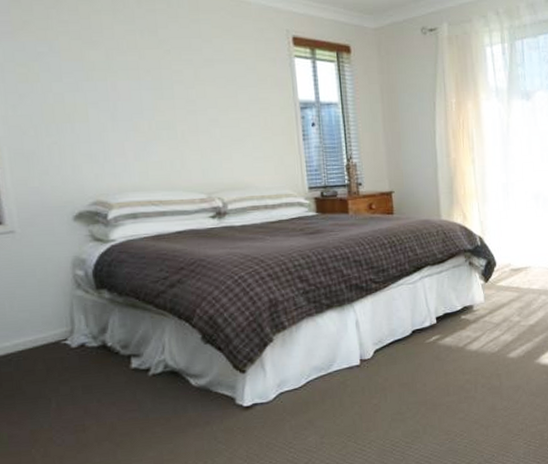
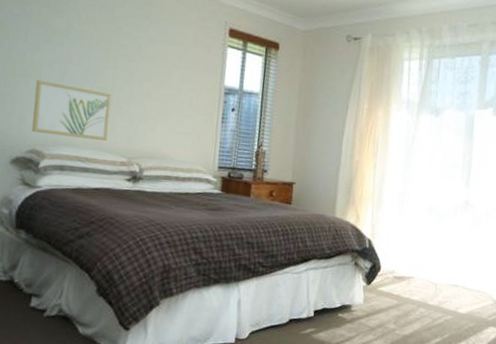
wall art: none [84,123,180,182] -> present [32,79,112,141]

